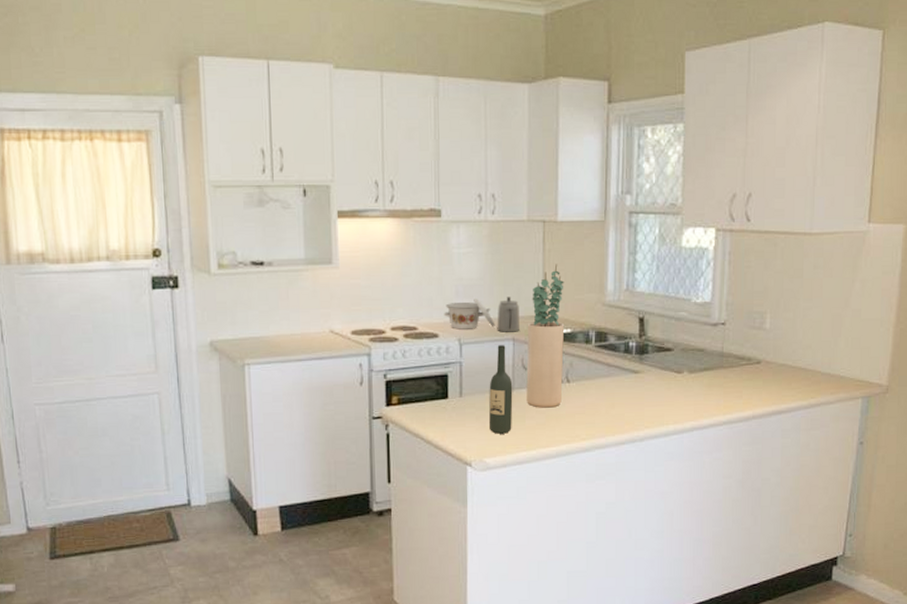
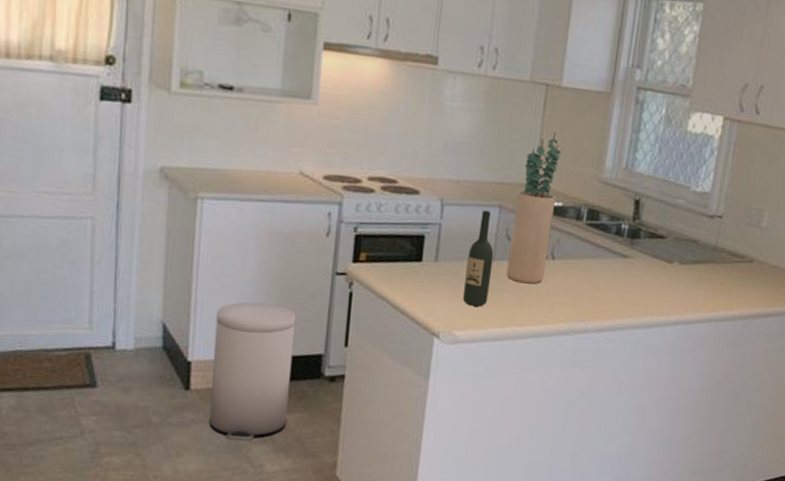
pedal bin: none [272,451,345,576] -> present [209,302,296,441]
cooking pot: present [443,299,495,330] -> none [427,157,483,191]
teapot: present [497,297,519,332] -> none [483,160,511,199]

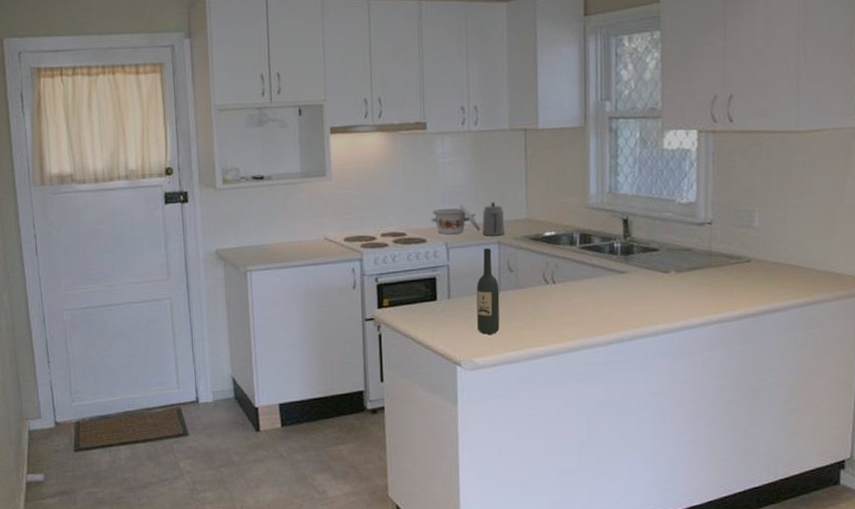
pedal bin: present [209,302,296,441] -> none [273,351,341,471]
cooking pot: none [427,157,483,191] -> present [430,205,481,235]
teapot: none [483,160,511,199] -> present [482,202,504,236]
vase: present [507,132,561,284] -> none [512,169,549,309]

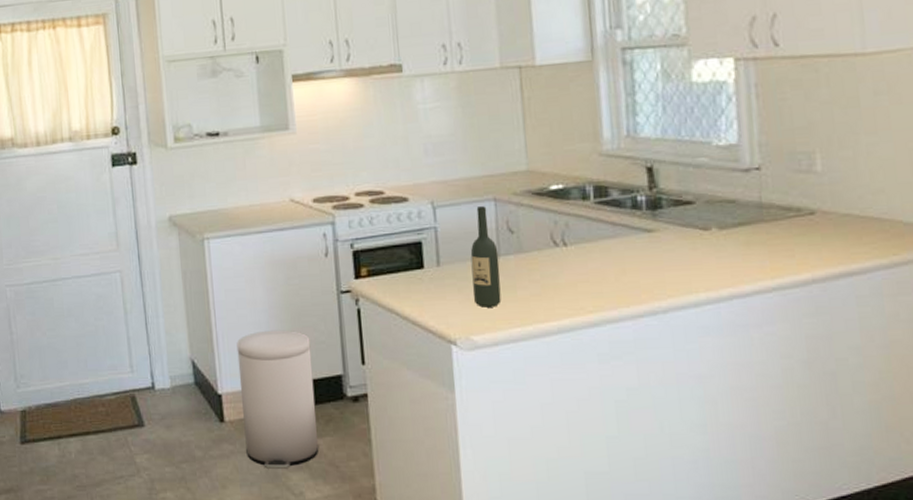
pedal bin: none [273,351,341,471] -> present [236,330,319,469]
cooking pot: present [430,205,481,235] -> none [412,156,473,192]
teapot: present [482,202,504,236] -> none [473,152,501,192]

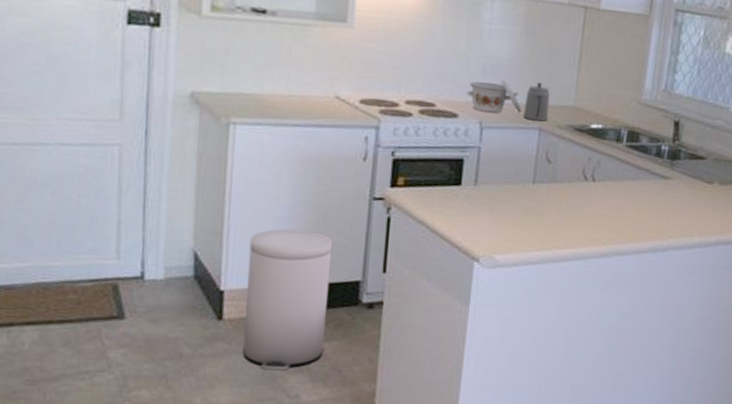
cooking pot: none [412,156,473,192] -> present [466,80,522,114]
wine bottle: present [470,206,502,308] -> none [502,133,534,230]
teapot: none [473,152,501,192] -> present [523,82,550,122]

